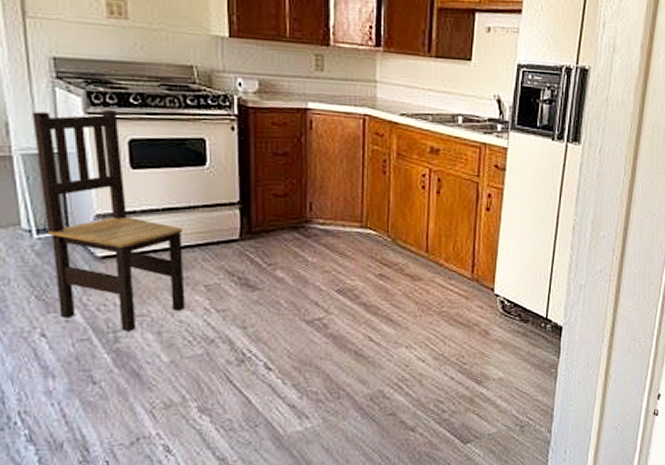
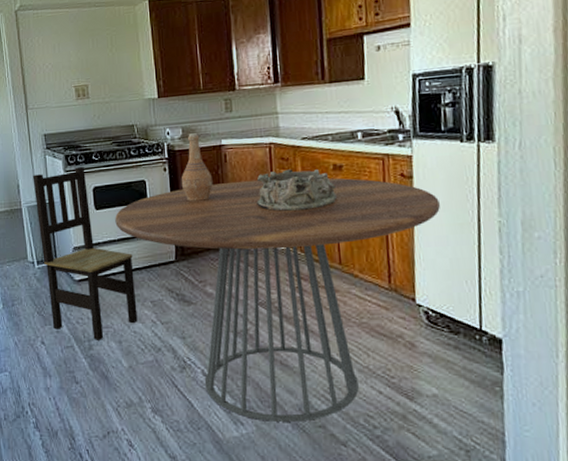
dining table: none [160,153,526,413] -> present [115,178,440,422]
vase: none [253,89,294,171] -> present [181,133,213,201]
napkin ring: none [344,146,431,193] -> present [257,169,337,211]

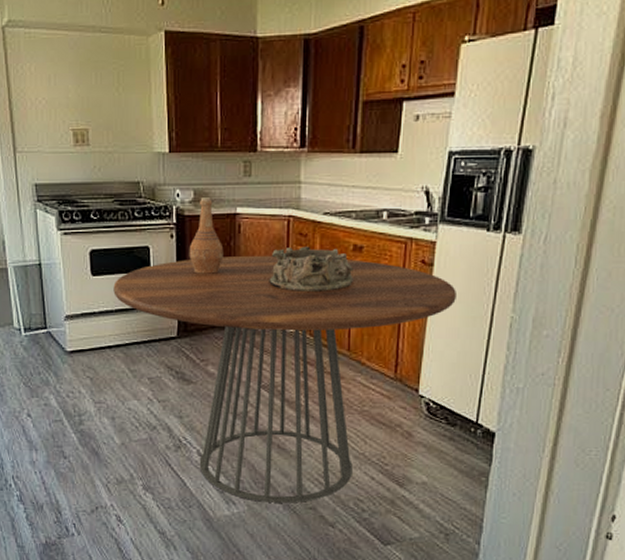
dining chair: present [33,166,138,340] -> none [21,225,133,415]

